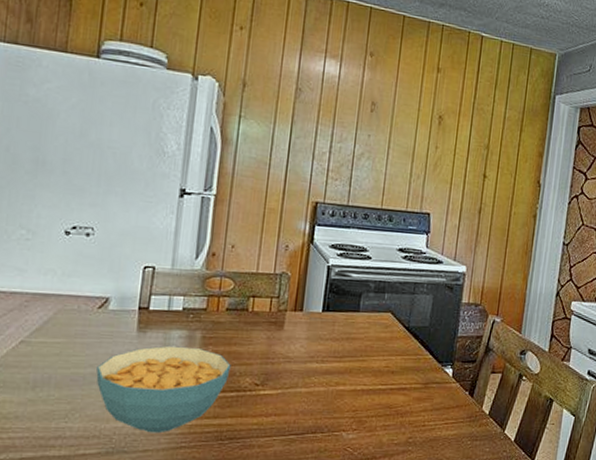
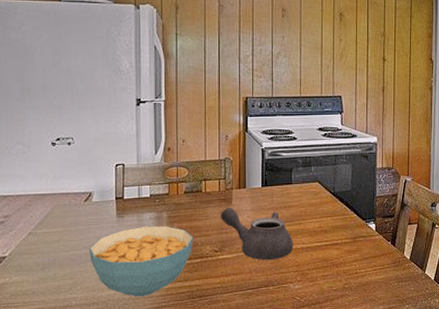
teapot: none [267,332,353,402] -> present [220,207,293,261]

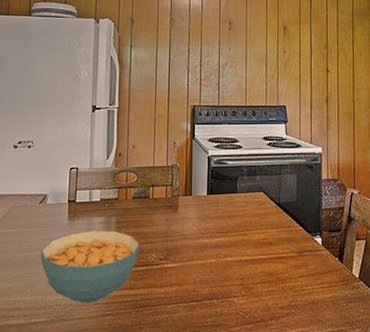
teapot: present [220,207,293,261] -> none [167,214,238,272]

